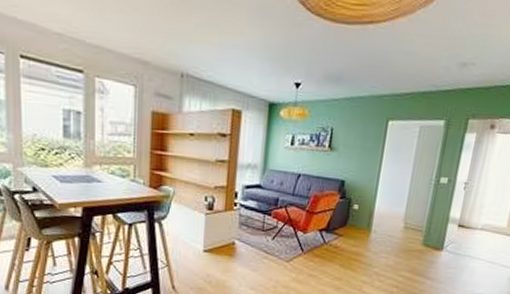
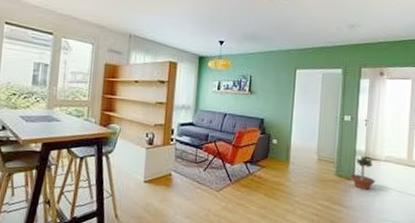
potted tree: none [439,223,468,262] -> present [350,155,376,191]

